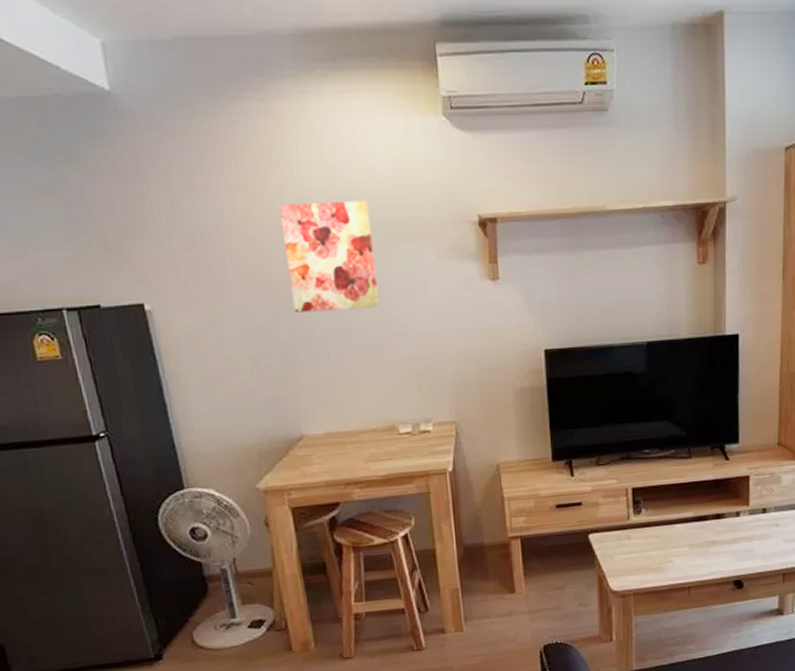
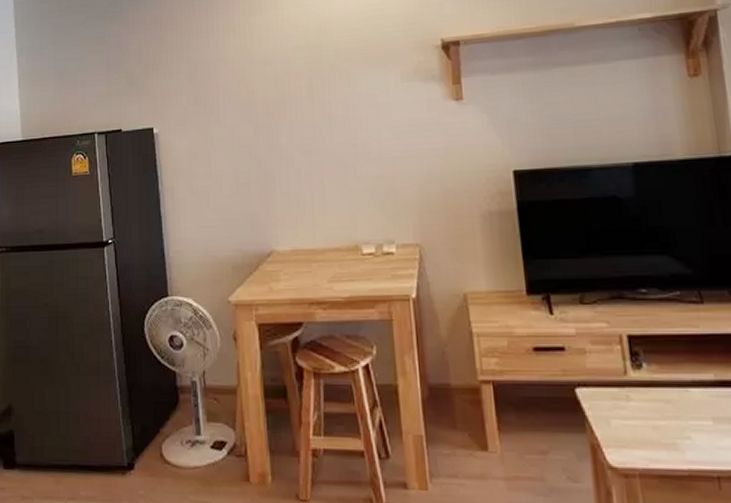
wall art: present [279,200,380,313] -> none [264,32,347,134]

